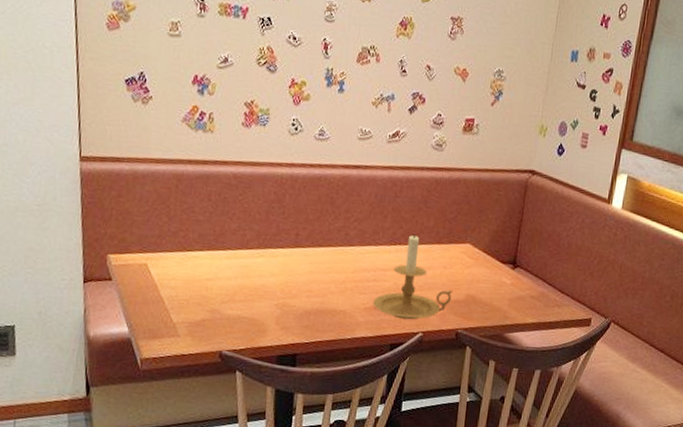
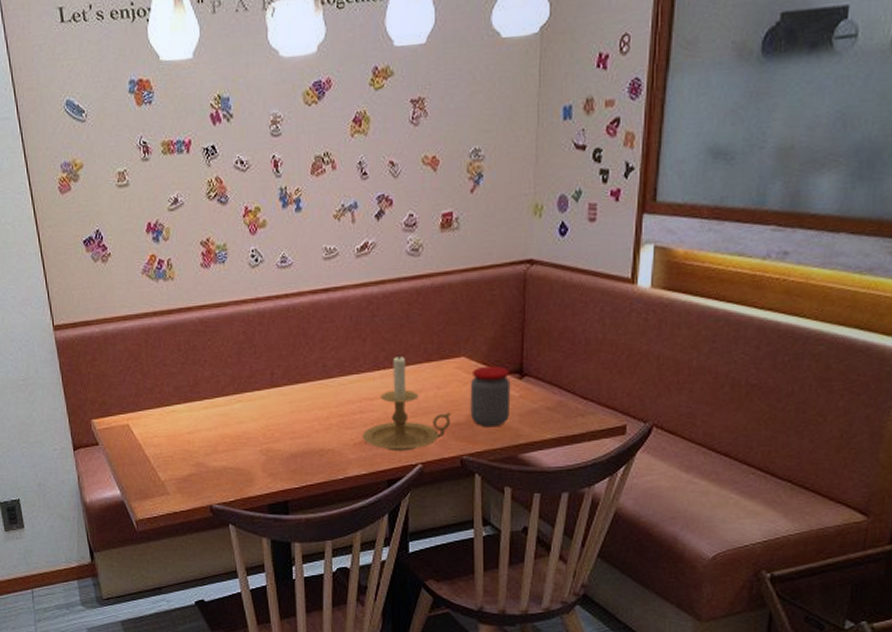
jar: none [468,254,505,308] -> present [470,365,511,428]

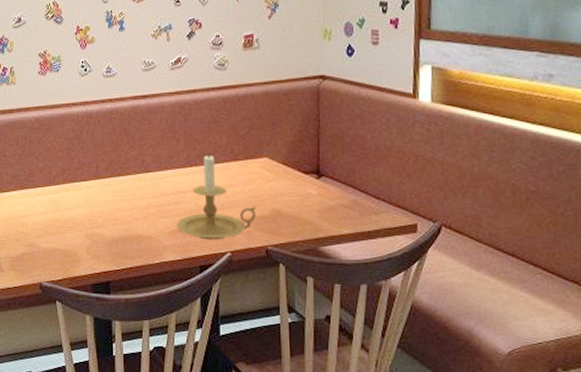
jar: present [470,365,511,428] -> none [272,166,310,222]

